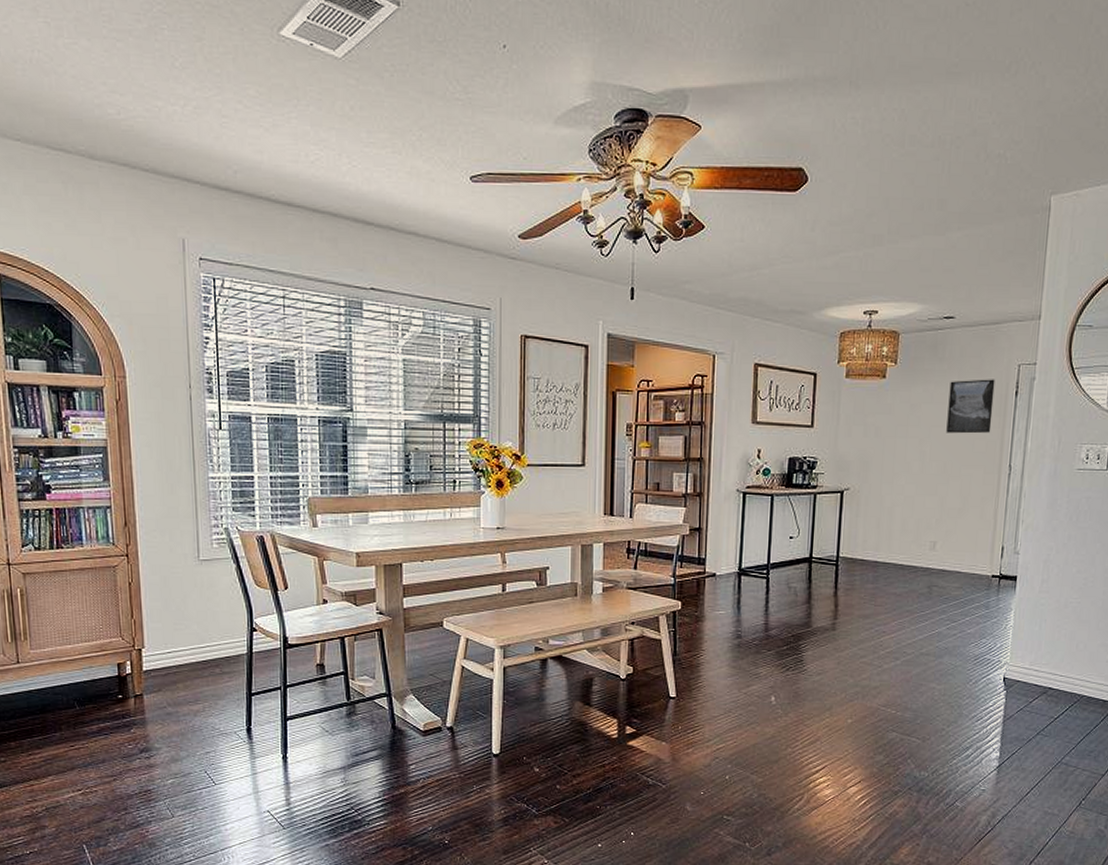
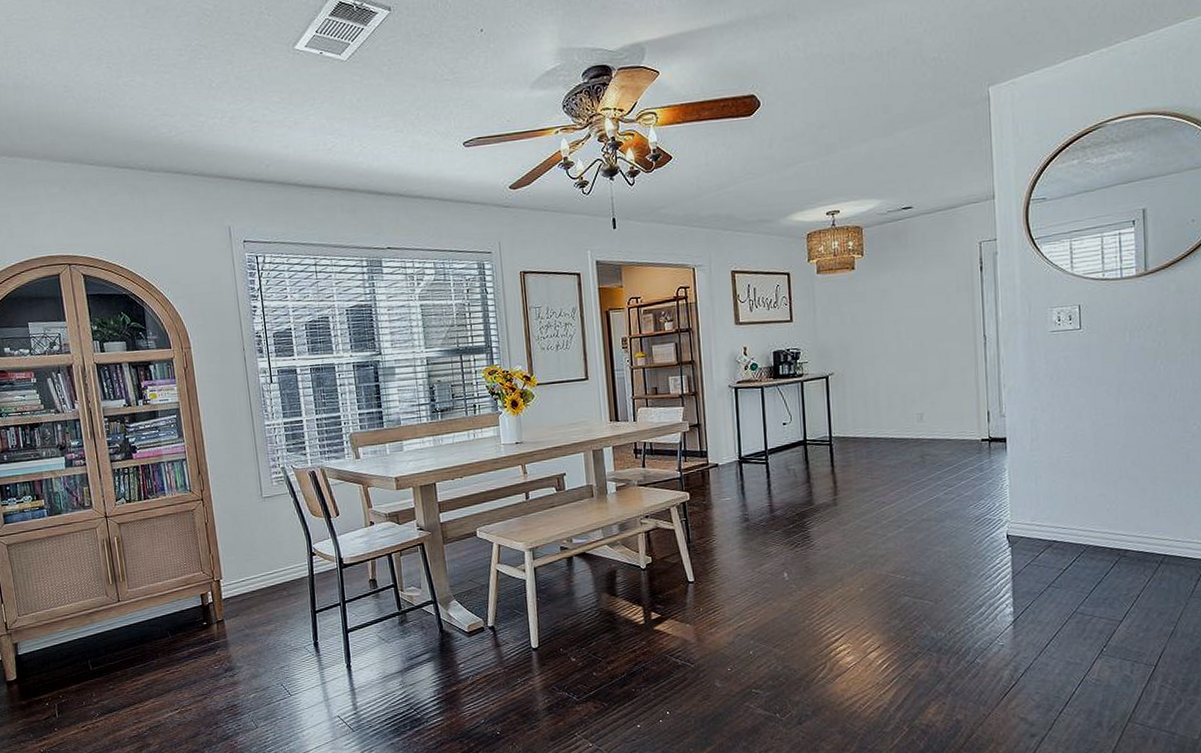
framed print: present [946,379,995,434] -> none [916,258,962,313]

